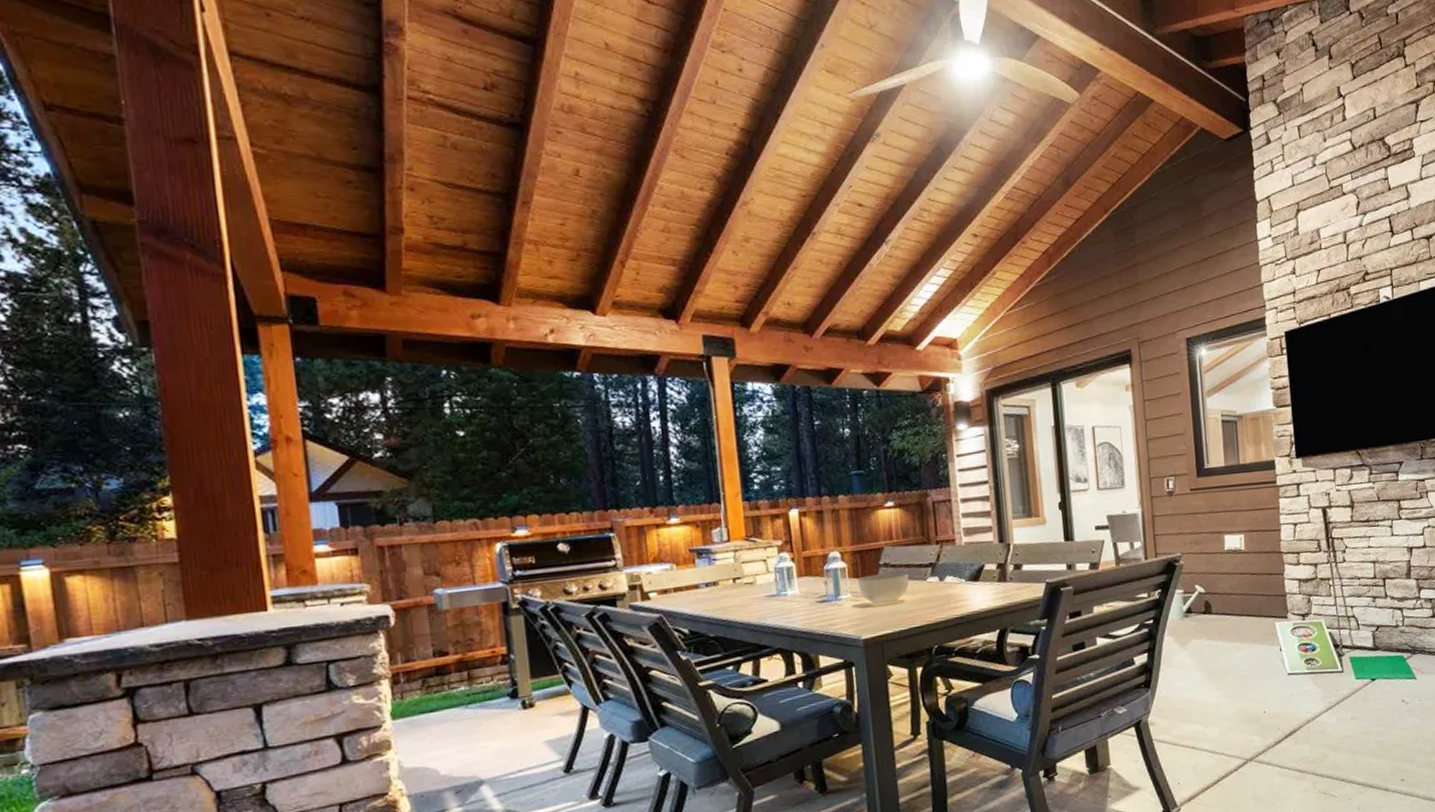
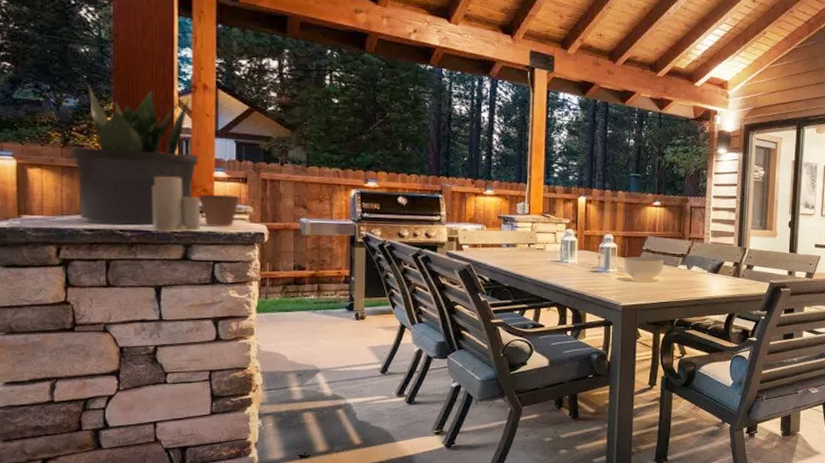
planter: none [121,453,292,637] -> present [71,84,199,226]
candle: none [232,553,304,633] -> present [151,170,200,232]
cup: none [297,572,352,618] -> present [199,194,240,227]

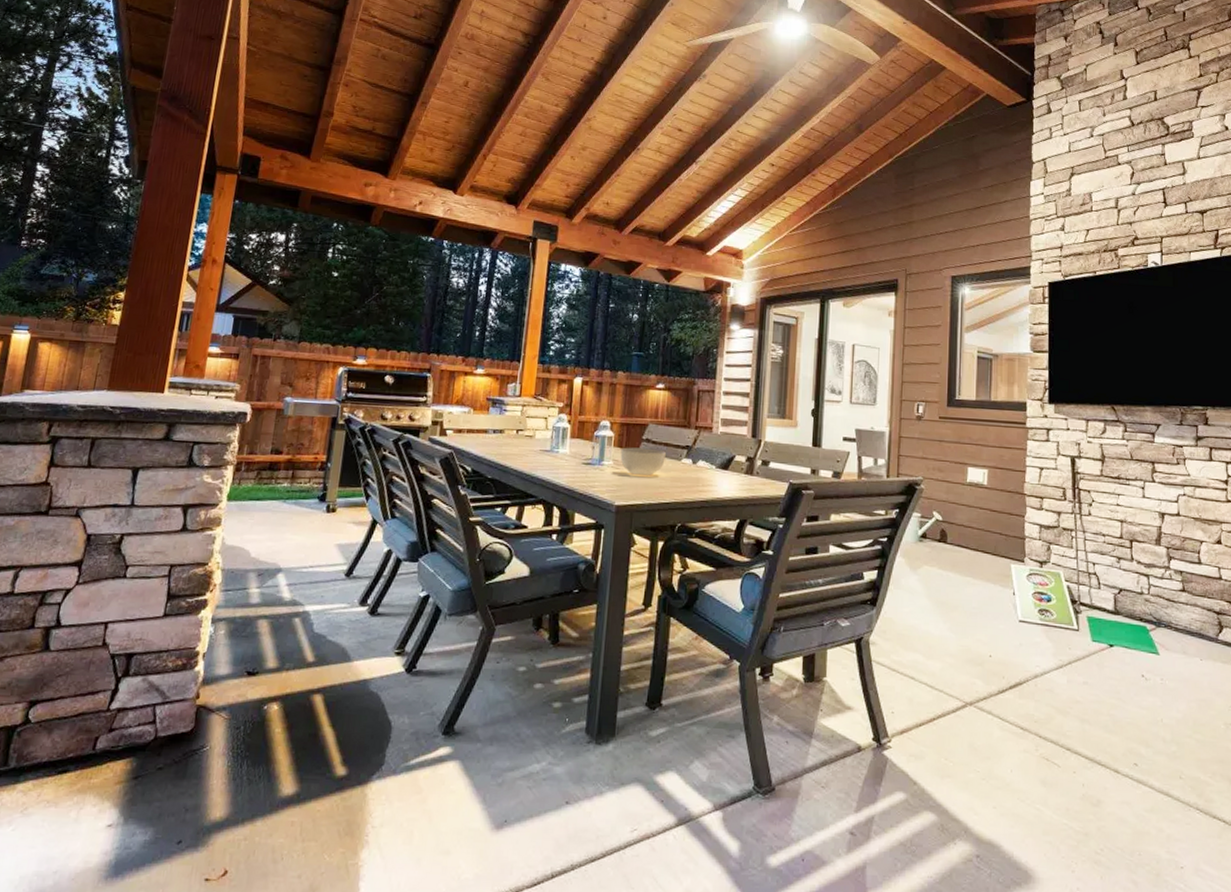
planter: present [71,84,199,226] -> none [76,260,198,403]
candle: present [151,170,200,232] -> none [141,345,191,410]
cup: present [199,194,240,227] -> none [190,370,229,406]

